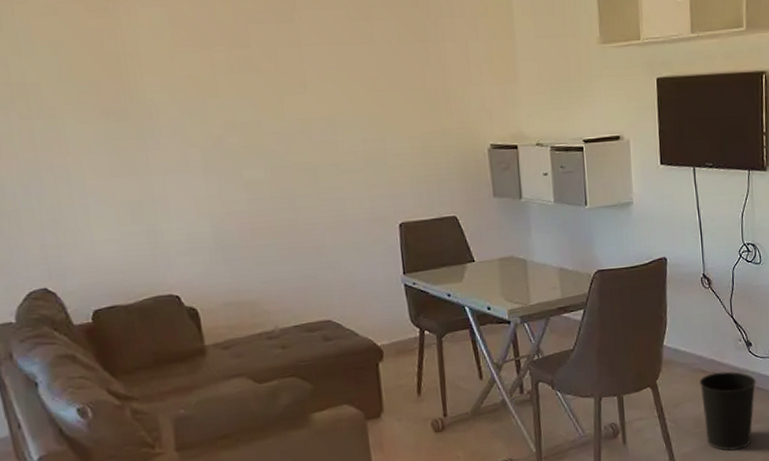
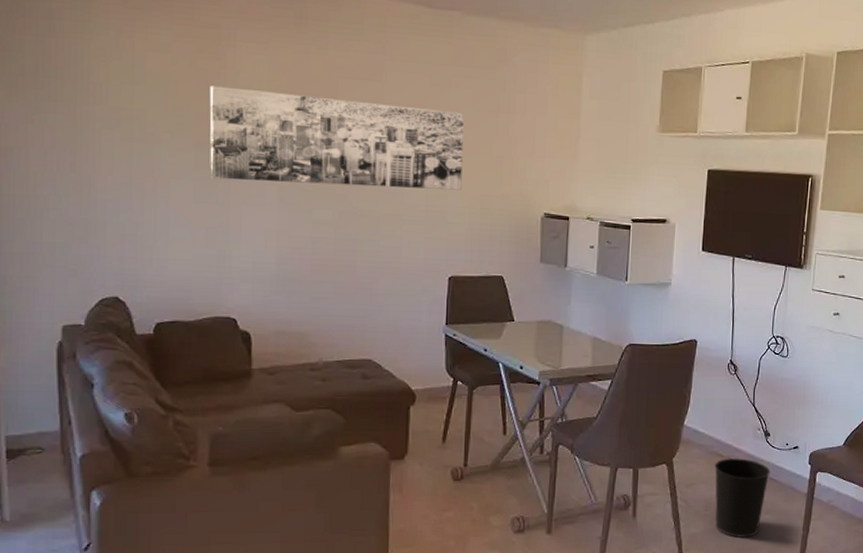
wall art: none [106,46,399,149] -> present [209,85,464,190]

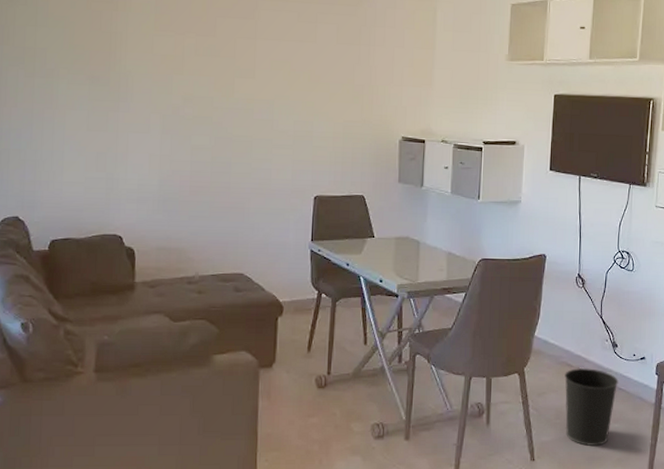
wall art: present [209,85,464,190] -> none [101,26,329,117]

